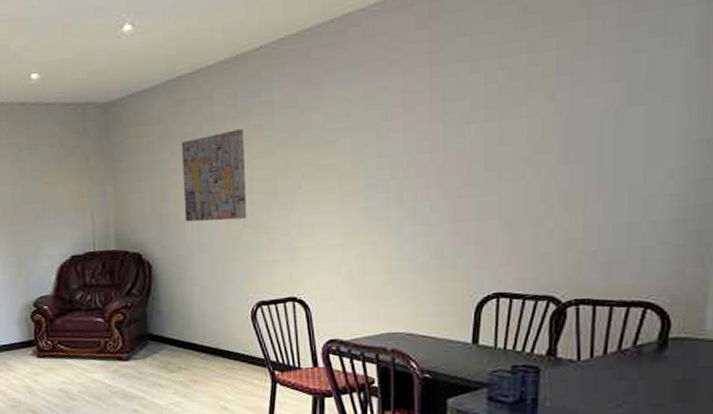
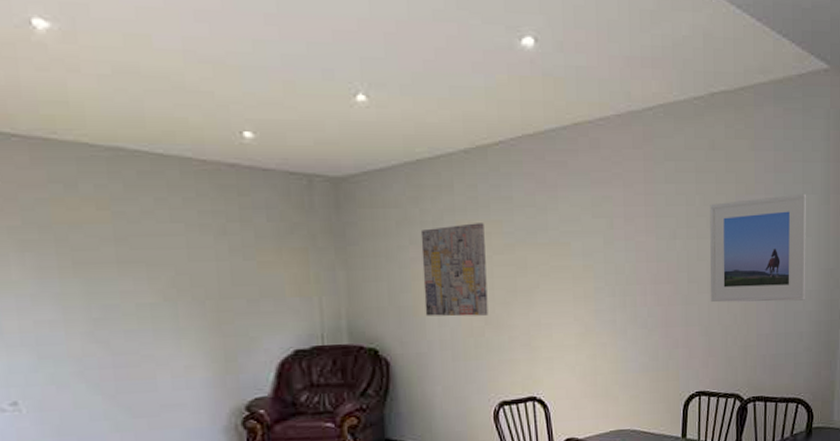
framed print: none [515,48,671,191] -> present [710,193,807,303]

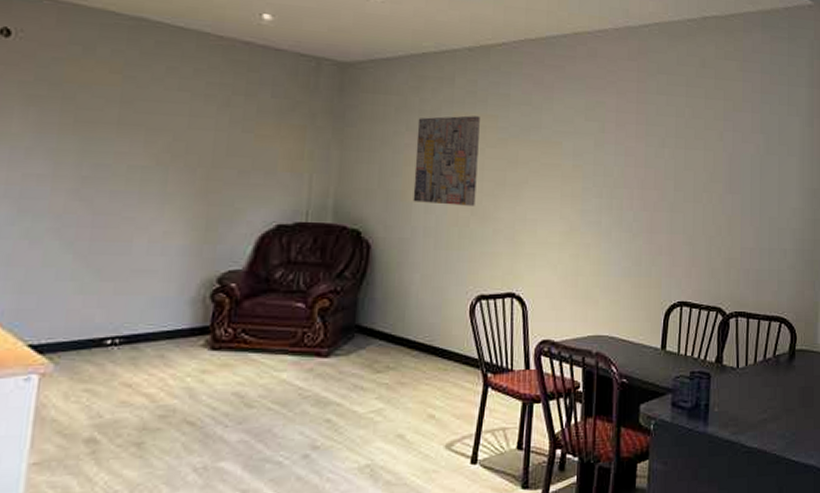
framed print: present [710,193,807,303] -> none [695,114,792,218]

